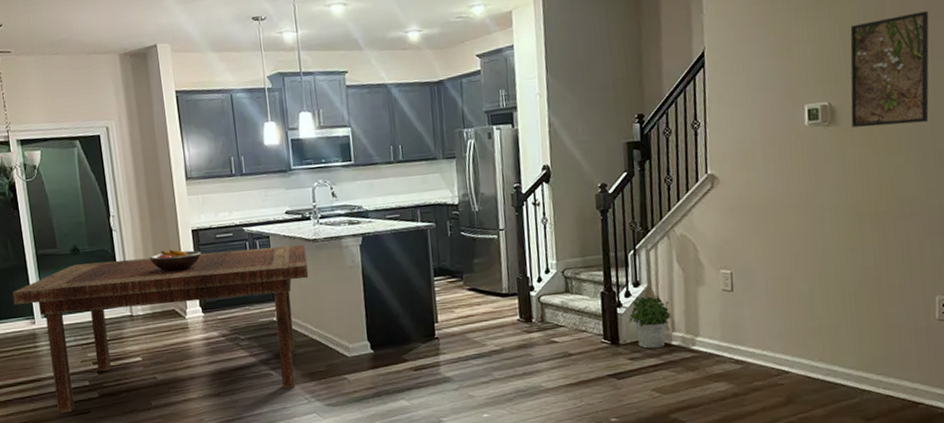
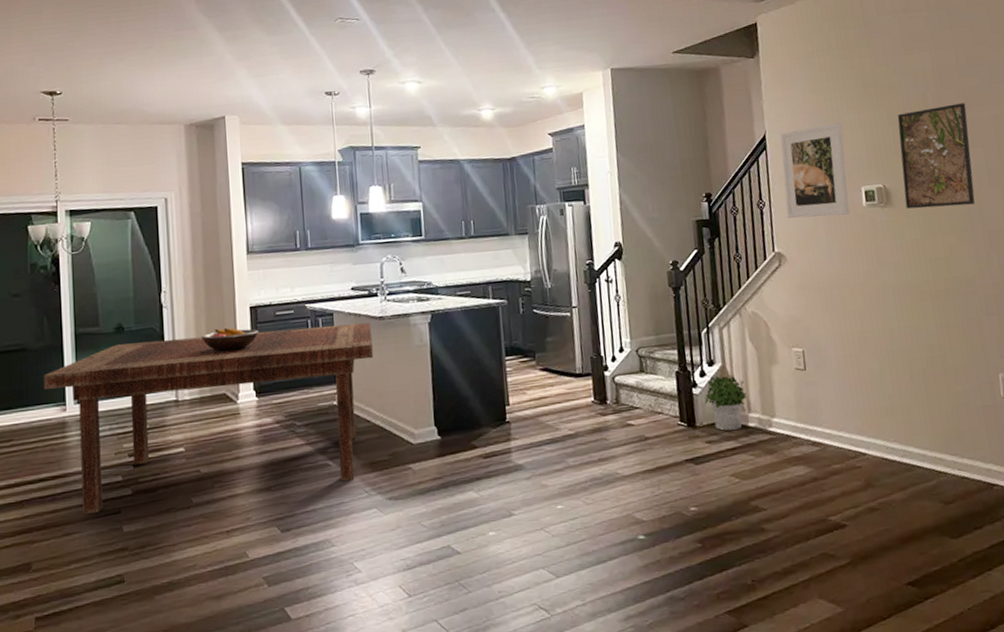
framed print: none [720,36,790,139] -> present [780,122,850,219]

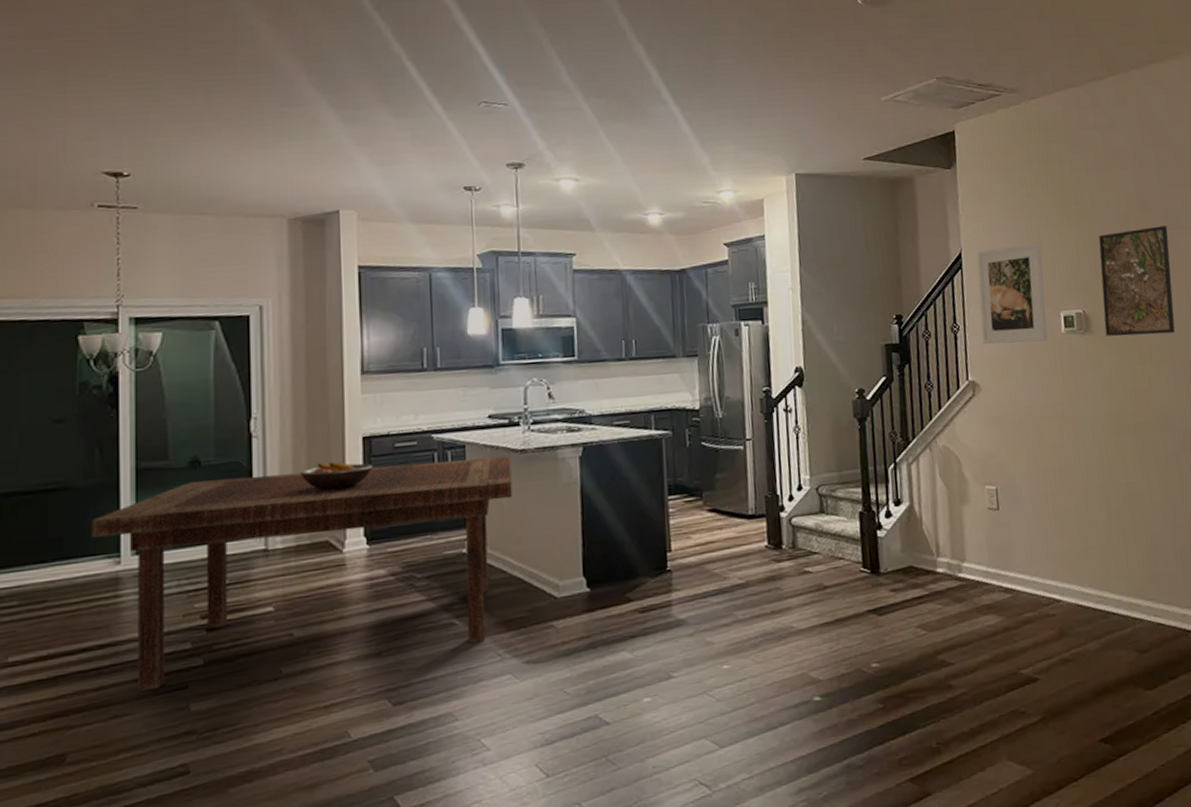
potted plant: present [704,375,747,431] -> none [889,515,936,577]

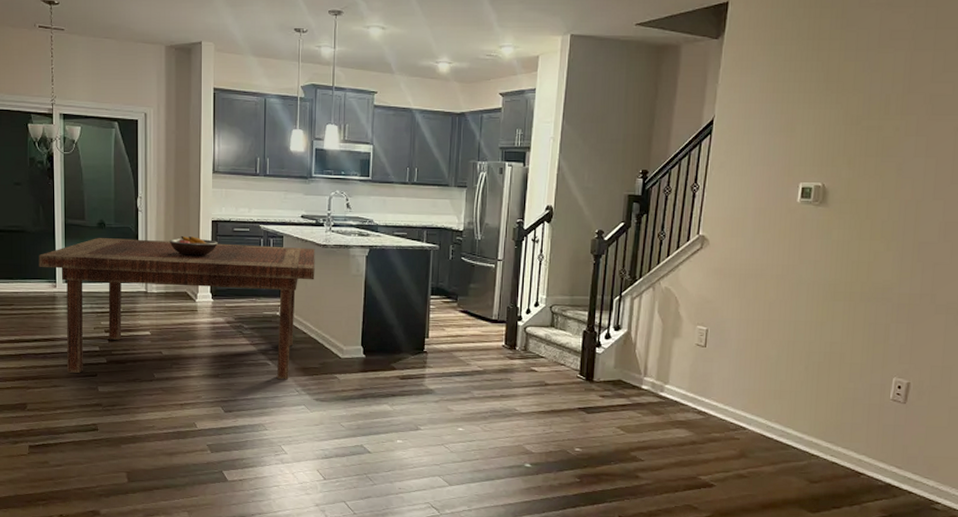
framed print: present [976,242,1048,345] -> none [718,116,794,208]
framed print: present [1098,225,1176,336] -> none [840,110,930,214]

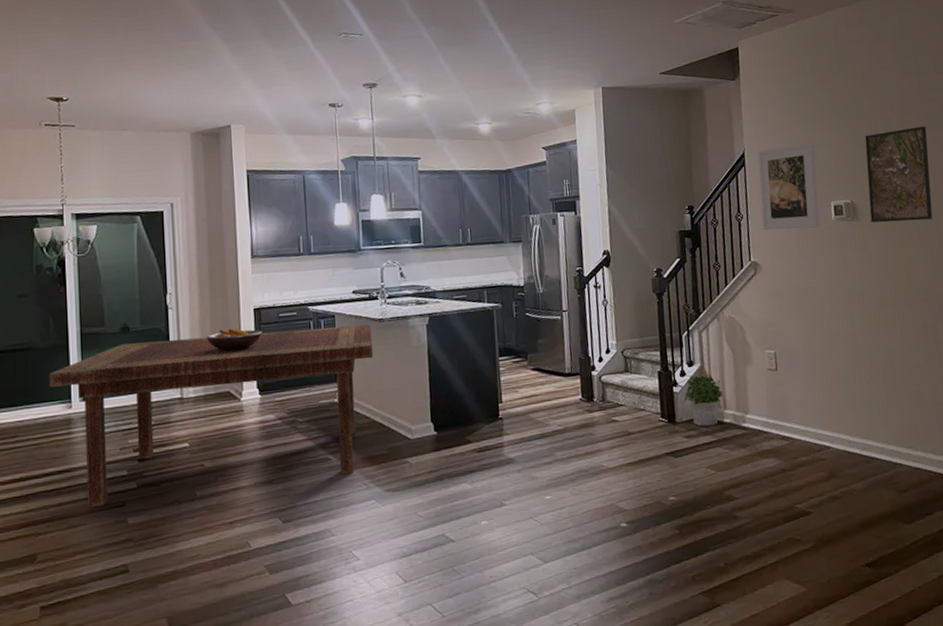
potted plant: none [605,339,645,389] -> present [684,375,723,426]
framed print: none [718,116,794,208] -> present [757,142,820,231]
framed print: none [840,110,930,214] -> present [864,126,933,223]

